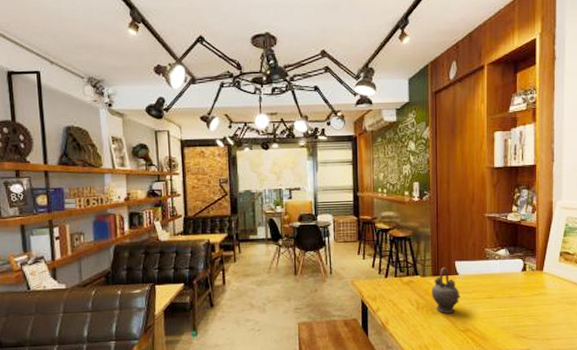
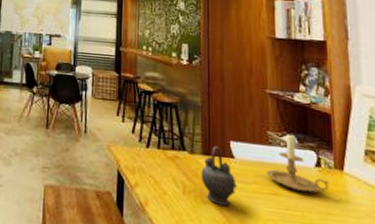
candle holder: none [484,247,531,292] -> present [267,132,329,195]

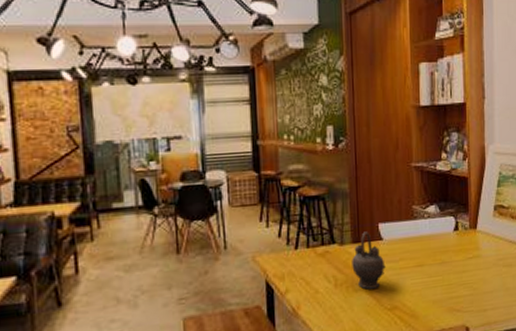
candle holder: present [267,132,329,195] -> none [412,202,465,258]

